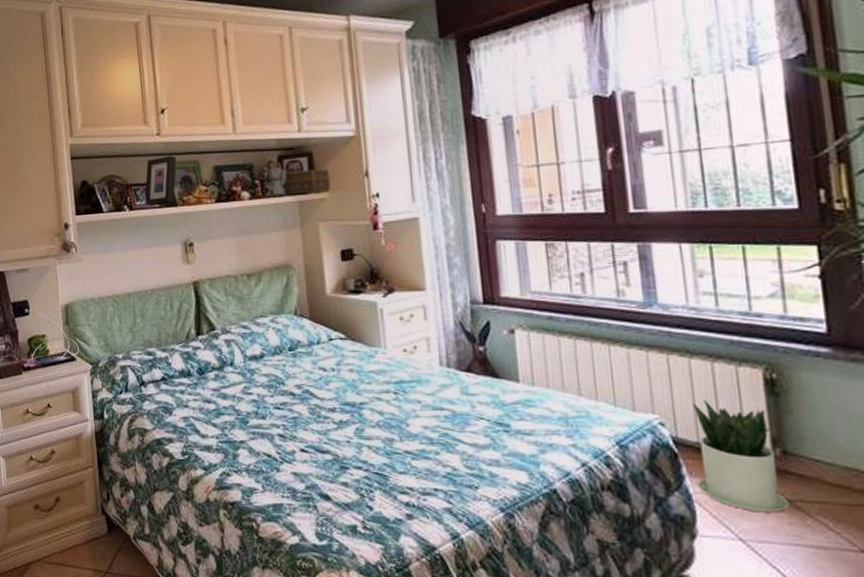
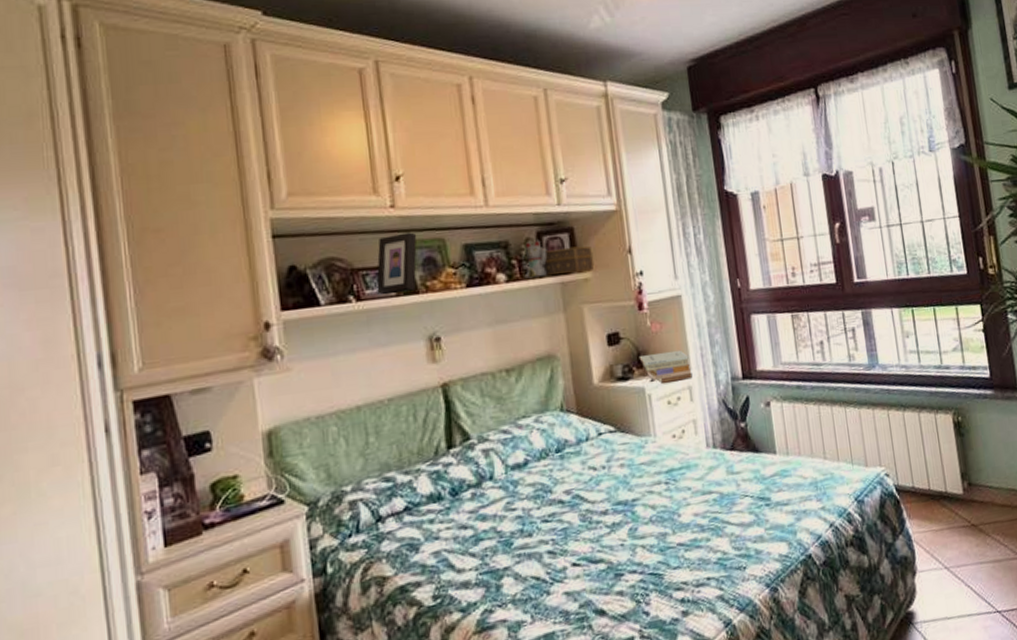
books: none [372,269,427,300] -> present [639,349,693,383]
planter: present [692,399,790,513] -> none [907,447,976,541]

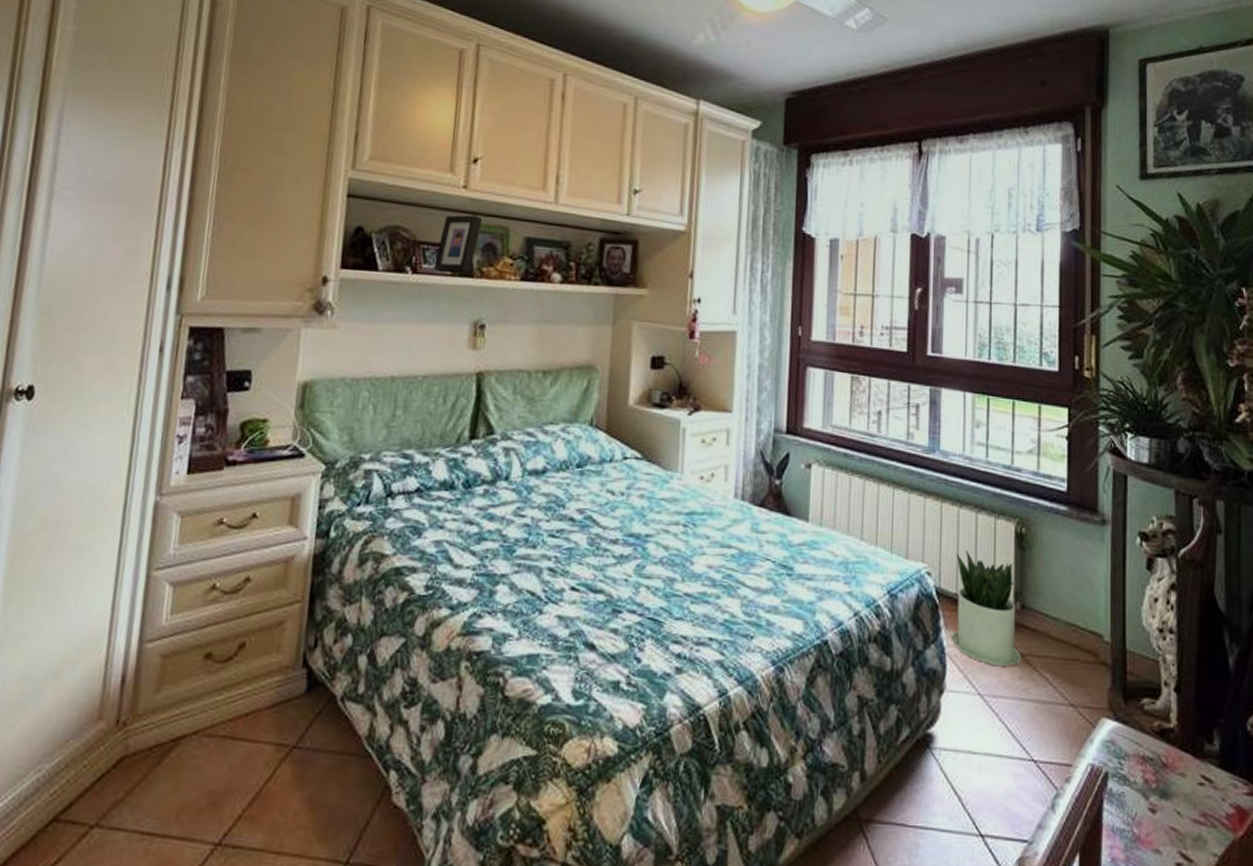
decorative figurine: present [524,240,548,279] -> none [579,246,608,285]
decorative box: present [543,246,594,276] -> none [600,259,653,288]
books: present [639,349,693,383] -> none [680,385,733,421]
planter: none [907,447,976,541] -> present [951,550,1021,667]

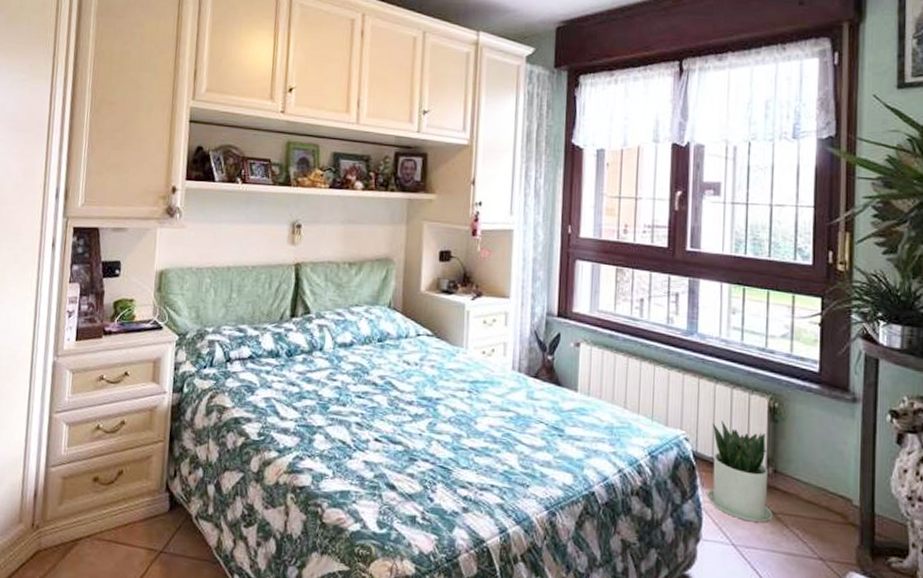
picture frame: present [434,215,483,274] -> none [259,135,298,183]

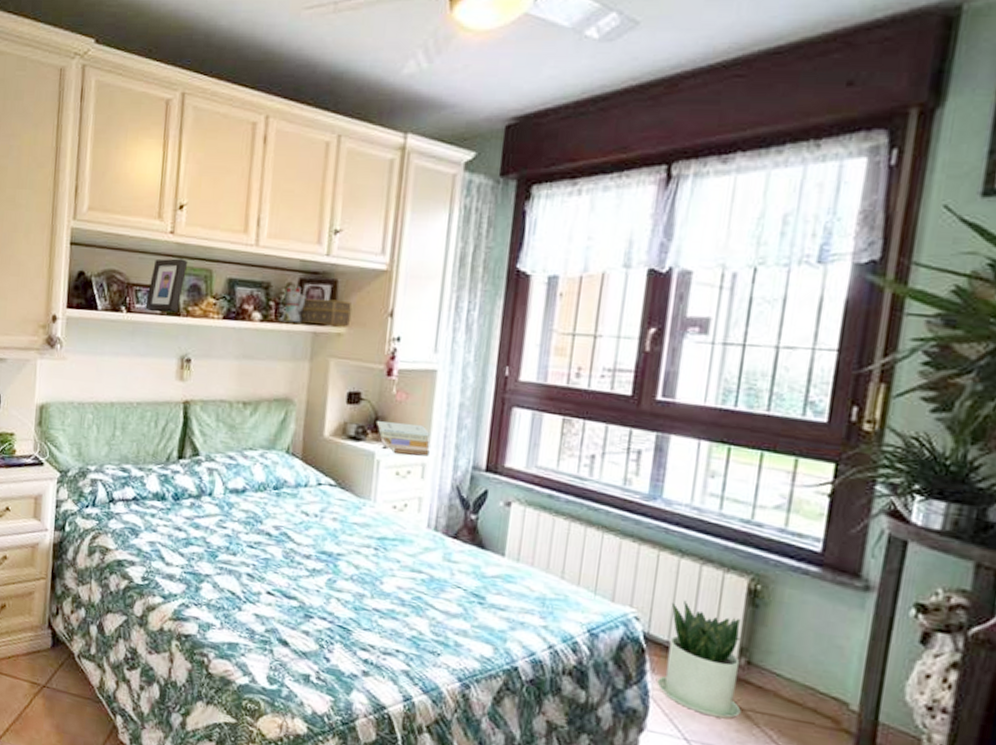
picture frame: none [259,135,298,183] -> present [145,258,188,313]
decorative figurine: none [378,159,401,191] -> present [278,286,306,323]
decorative box: none [395,170,440,193] -> present [298,299,352,326]
books: none [464,275,511,306] -> present [376,420,430,457]

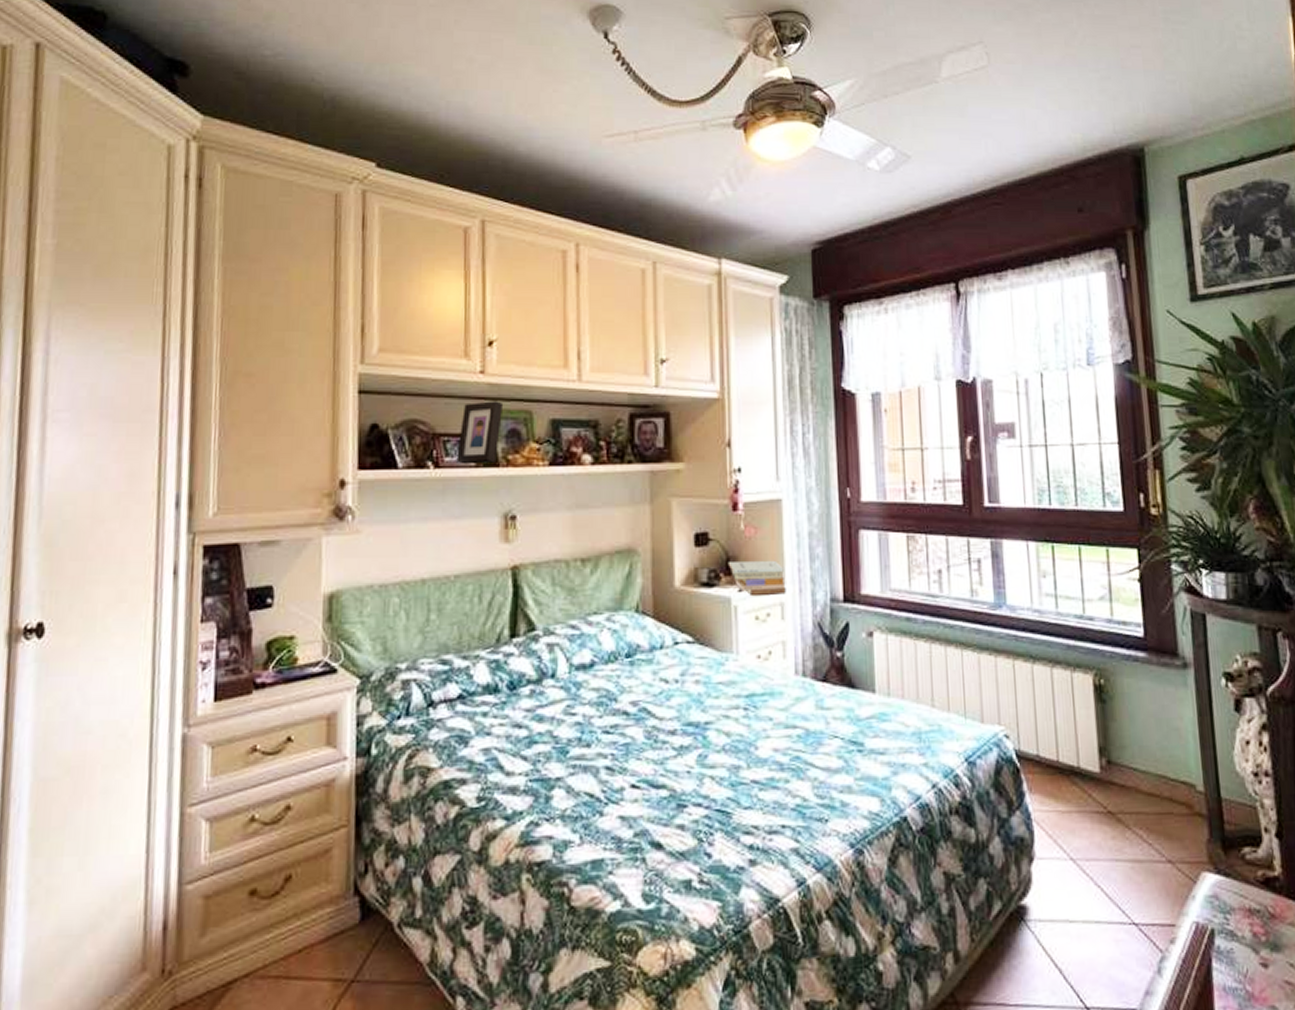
decorative figurine: present [278,286,306,323] -> none [611,422,639,463]
decorative box: present [298,299,352,326] -> none [633,433,687,463]
planter: present [657,600,741,719] -> none [1033,708,1112,828]

